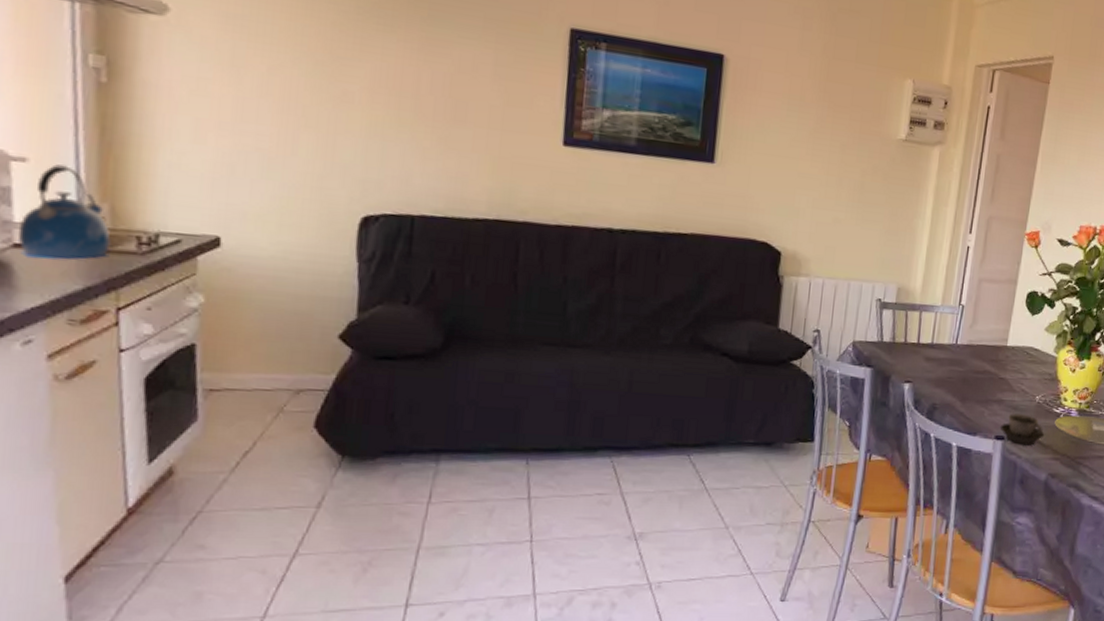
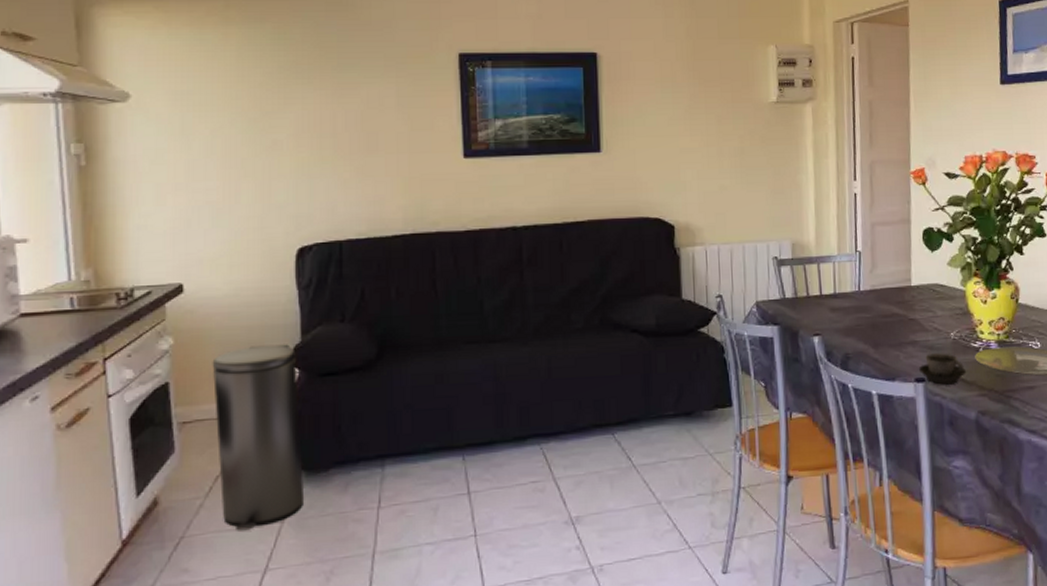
kettle: present [17,164,111,260] -> none [23,241,96,323]
pedal bin: none [249,316,350,512] -> present [212,344,305,531]

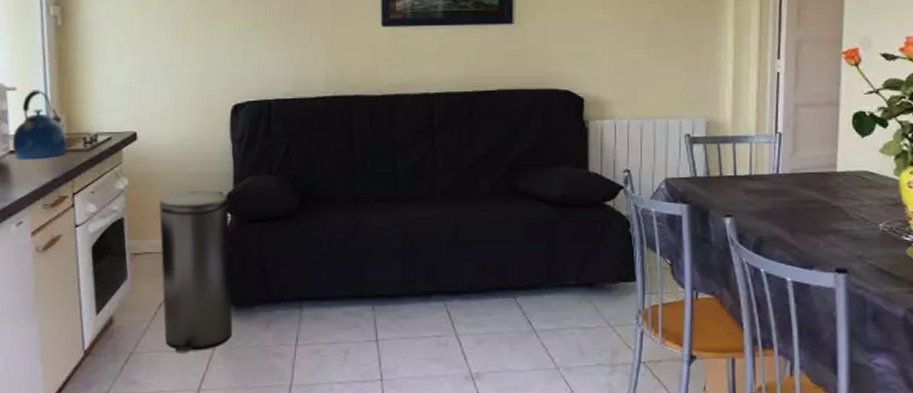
kettle: none [23,241,96,323] -> present [12,90,68,160]
cup: present [918,353,967,385] -> none [840,244,896,278]

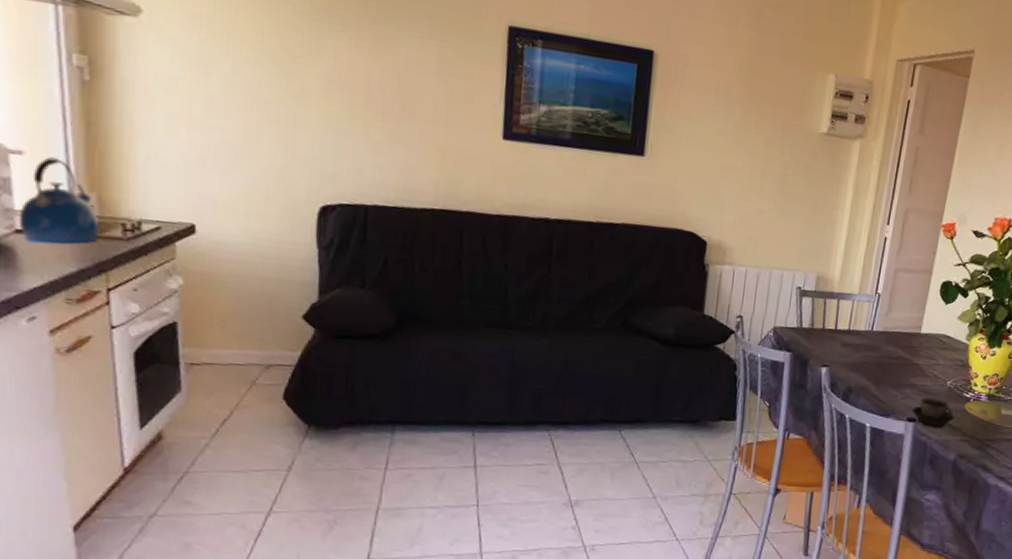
pedal bin: present [159,190,233,353] -> none [223,298,313,474]
cup: none [840,244,896,278] -> present [911,397,955,428]

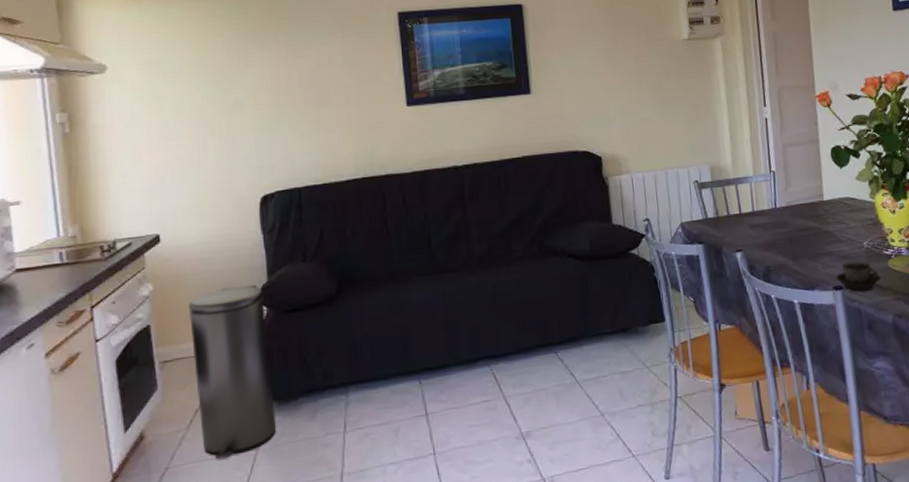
kettle: present [18,157,100,244] -> none [18,201,82,277]
pedal bin: none [223,298,313,474] -> present [188,284,277,460]

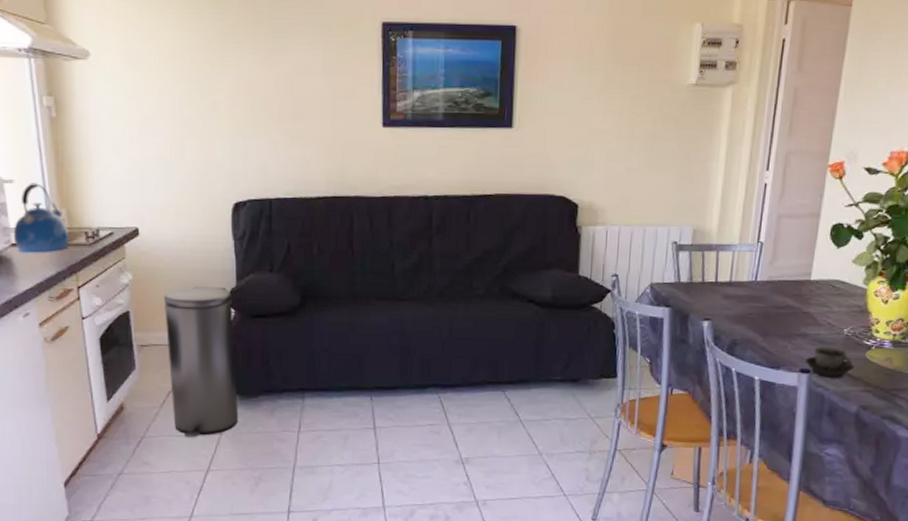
kettle: none [18,201,82,277] -> present [13,183,69,253]

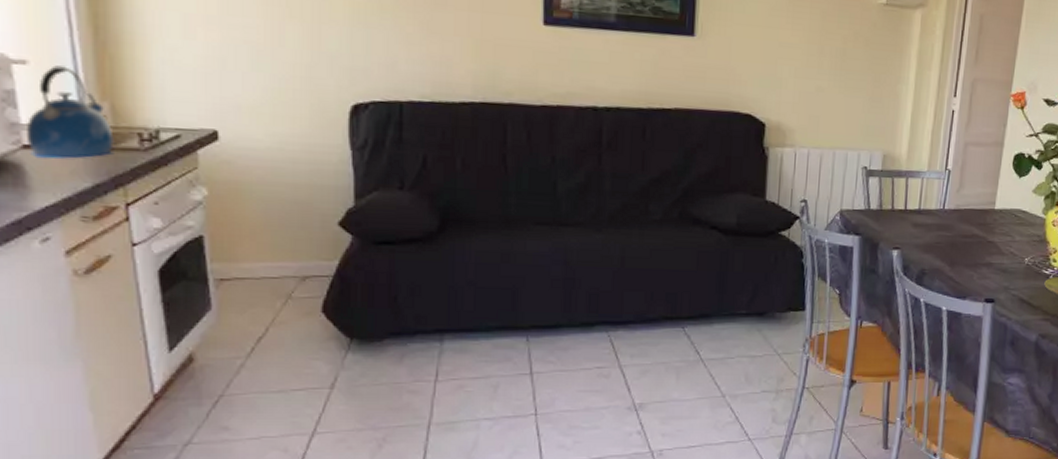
pedal bin: present [163,286,239,438] -> none [253,205,357,394]
cup: present [804,347,855,378] -> none [989,276,1035,307]

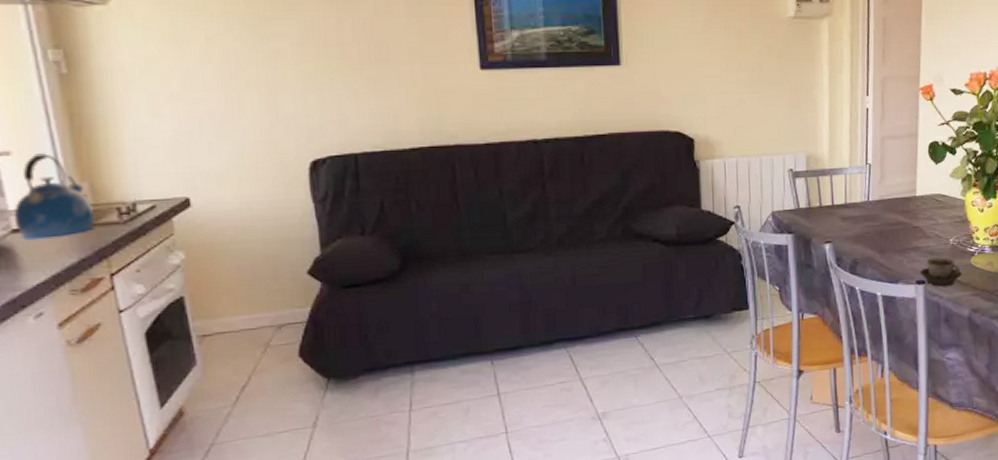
cup: none [989,276,1035,307] -> present [919,257,963,286]

